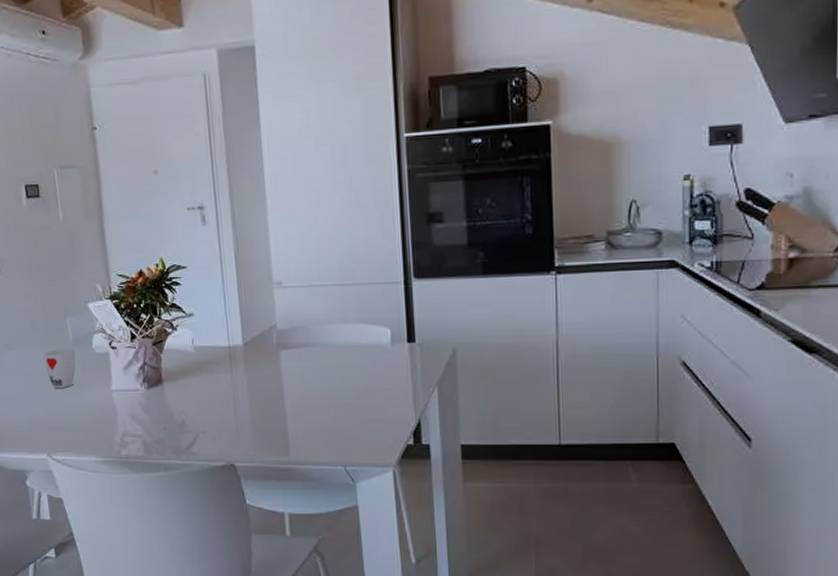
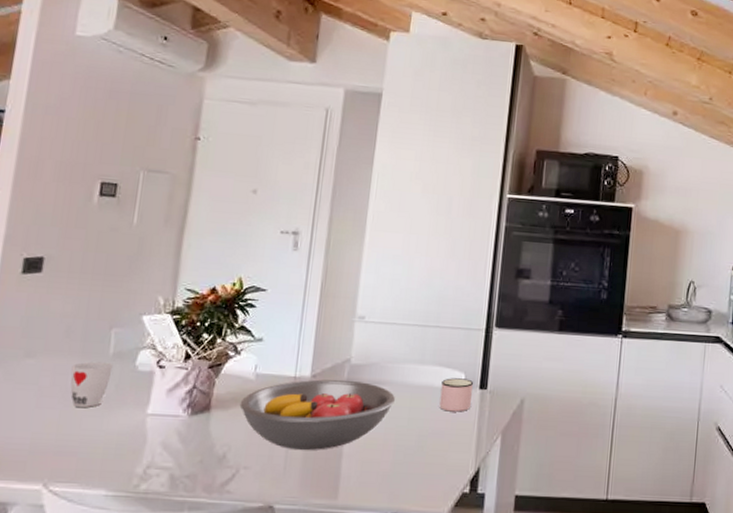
fruit bowl: none [186,345,326,414] -> present [239,379,395,451]
mug: none [368,334,401,368] -> present [439,378,474,412]

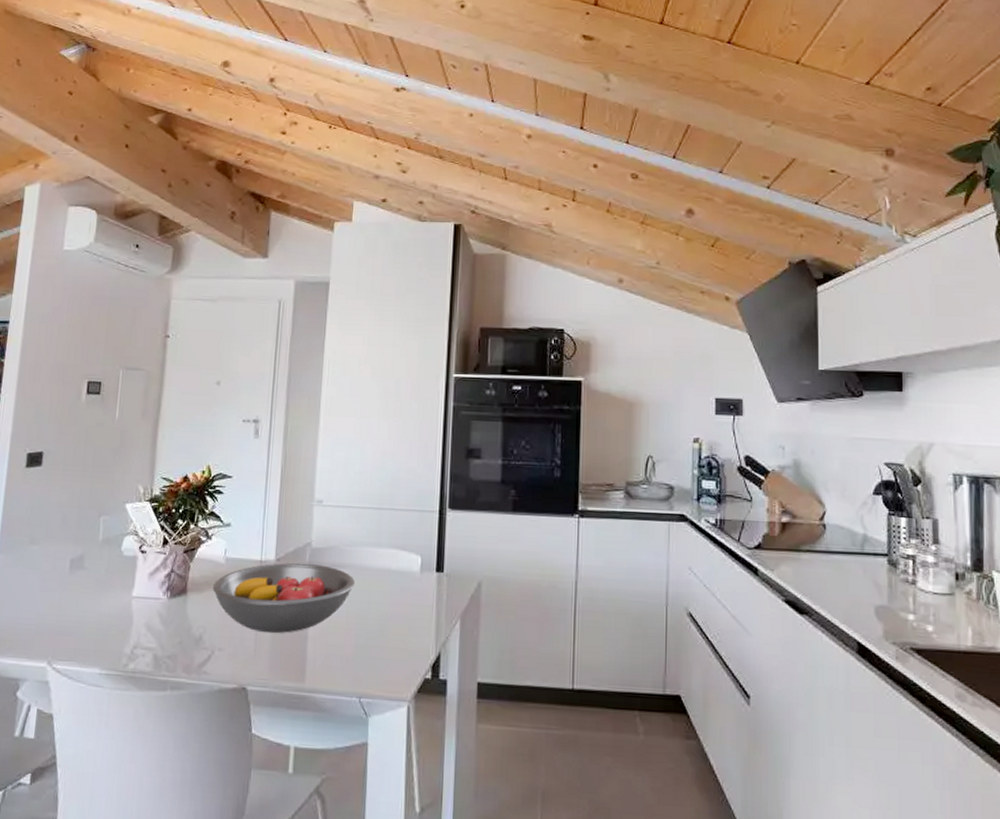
cup: present [70,361,113,408] -> none [67,547,103,591]
mug: present [439,378,474,412] -> none [397,561,431,596]

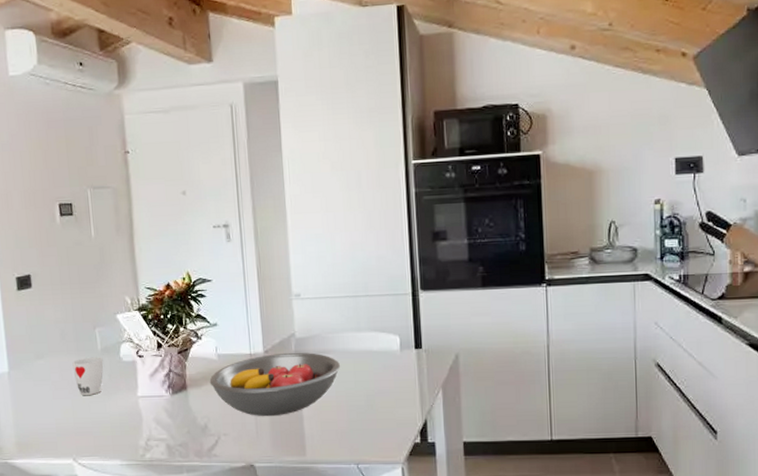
cup: none [67,547,103,591] -> present [72,357,104,396]

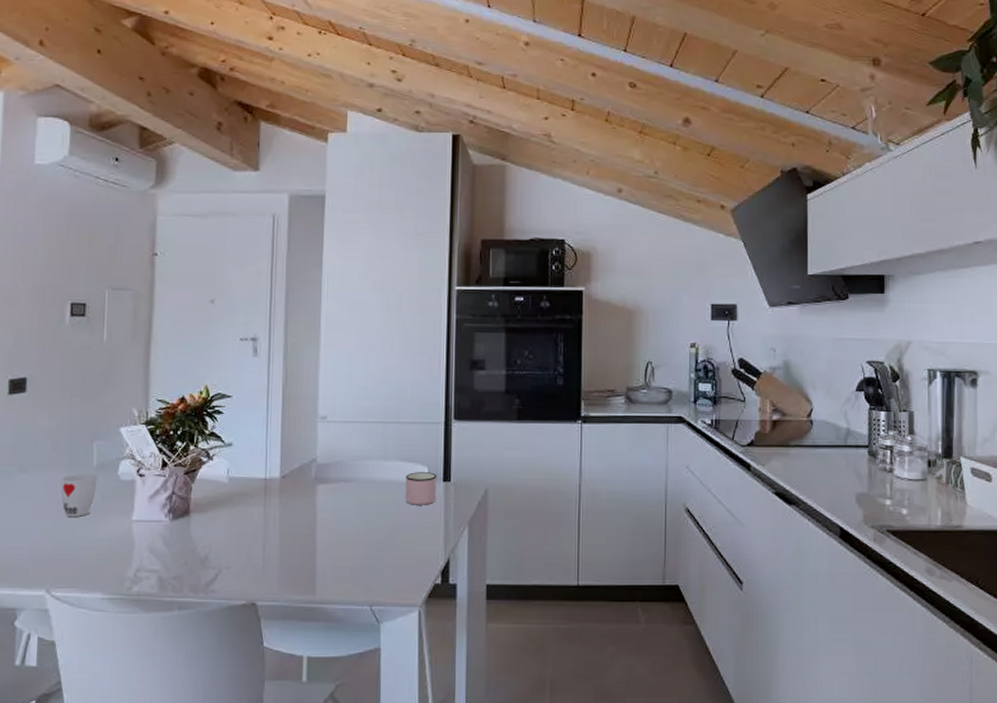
fruit bowl: present [209,352,340,417] -> none [216,479,362,549]
mug: none [379,341,409,372] -> present [405,472,437,505]

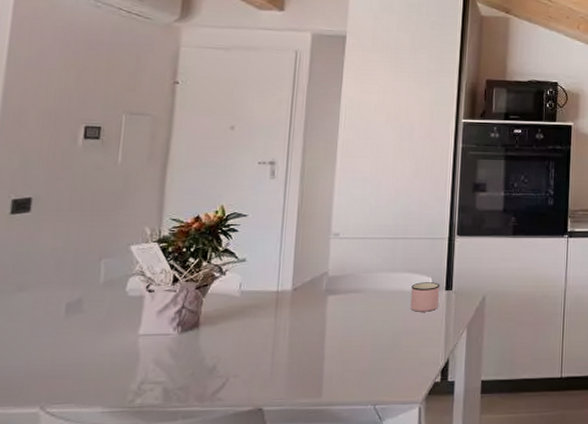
cup: present [60,473,98,518] -> none [62,290,104,334]

